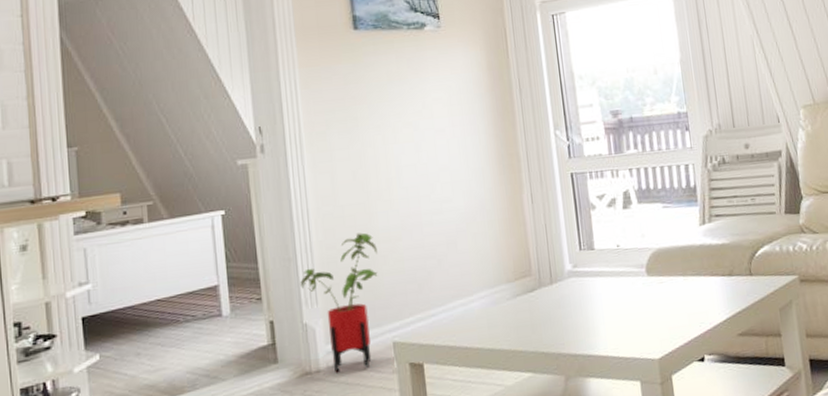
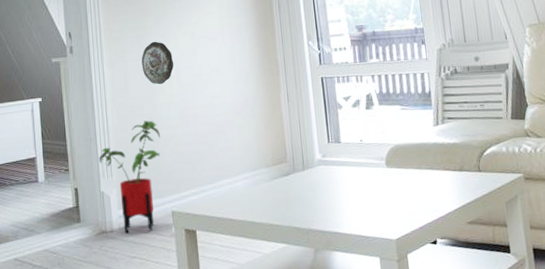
decorative plate: none [352,135,394,189] -> present [141,41,174,85]

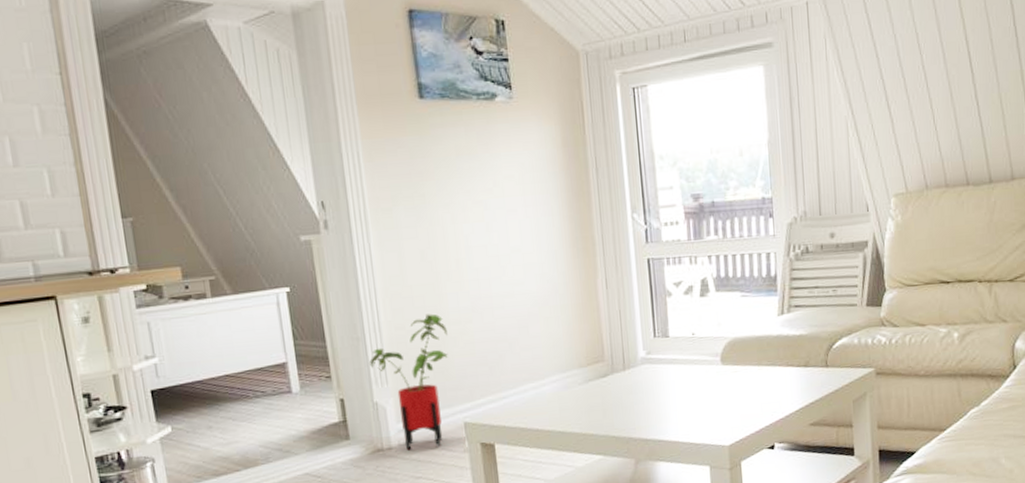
decorative plate: present [141,41,174,85] -> none [419,213,463,269]

